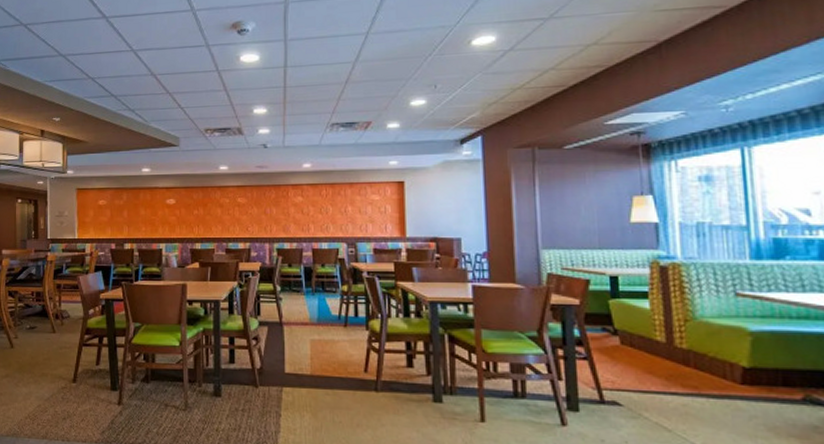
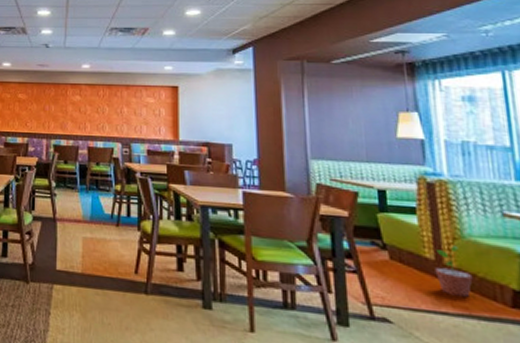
potted plant: none [665,328,704,376] -> present [434,246,473,297]

